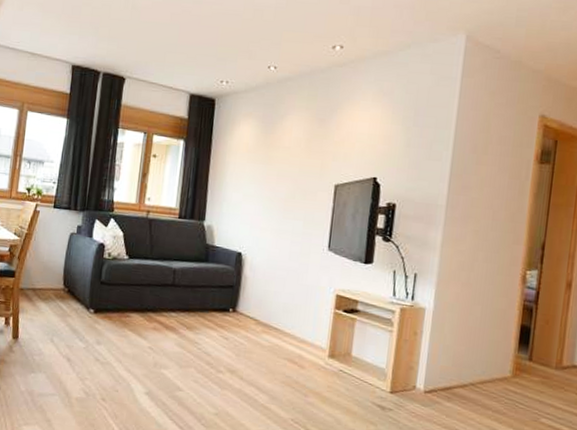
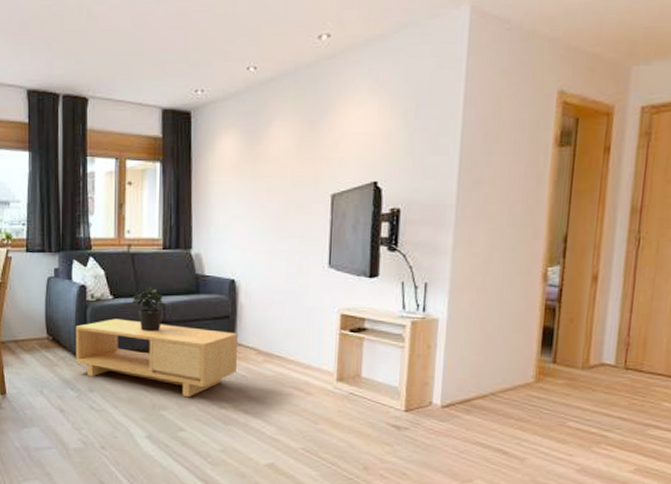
coffee table: none [87,277,240,359] -> present [76,318,237,398]
potted plant: none [145,251,176,294] -> present [132,287,166,332]

